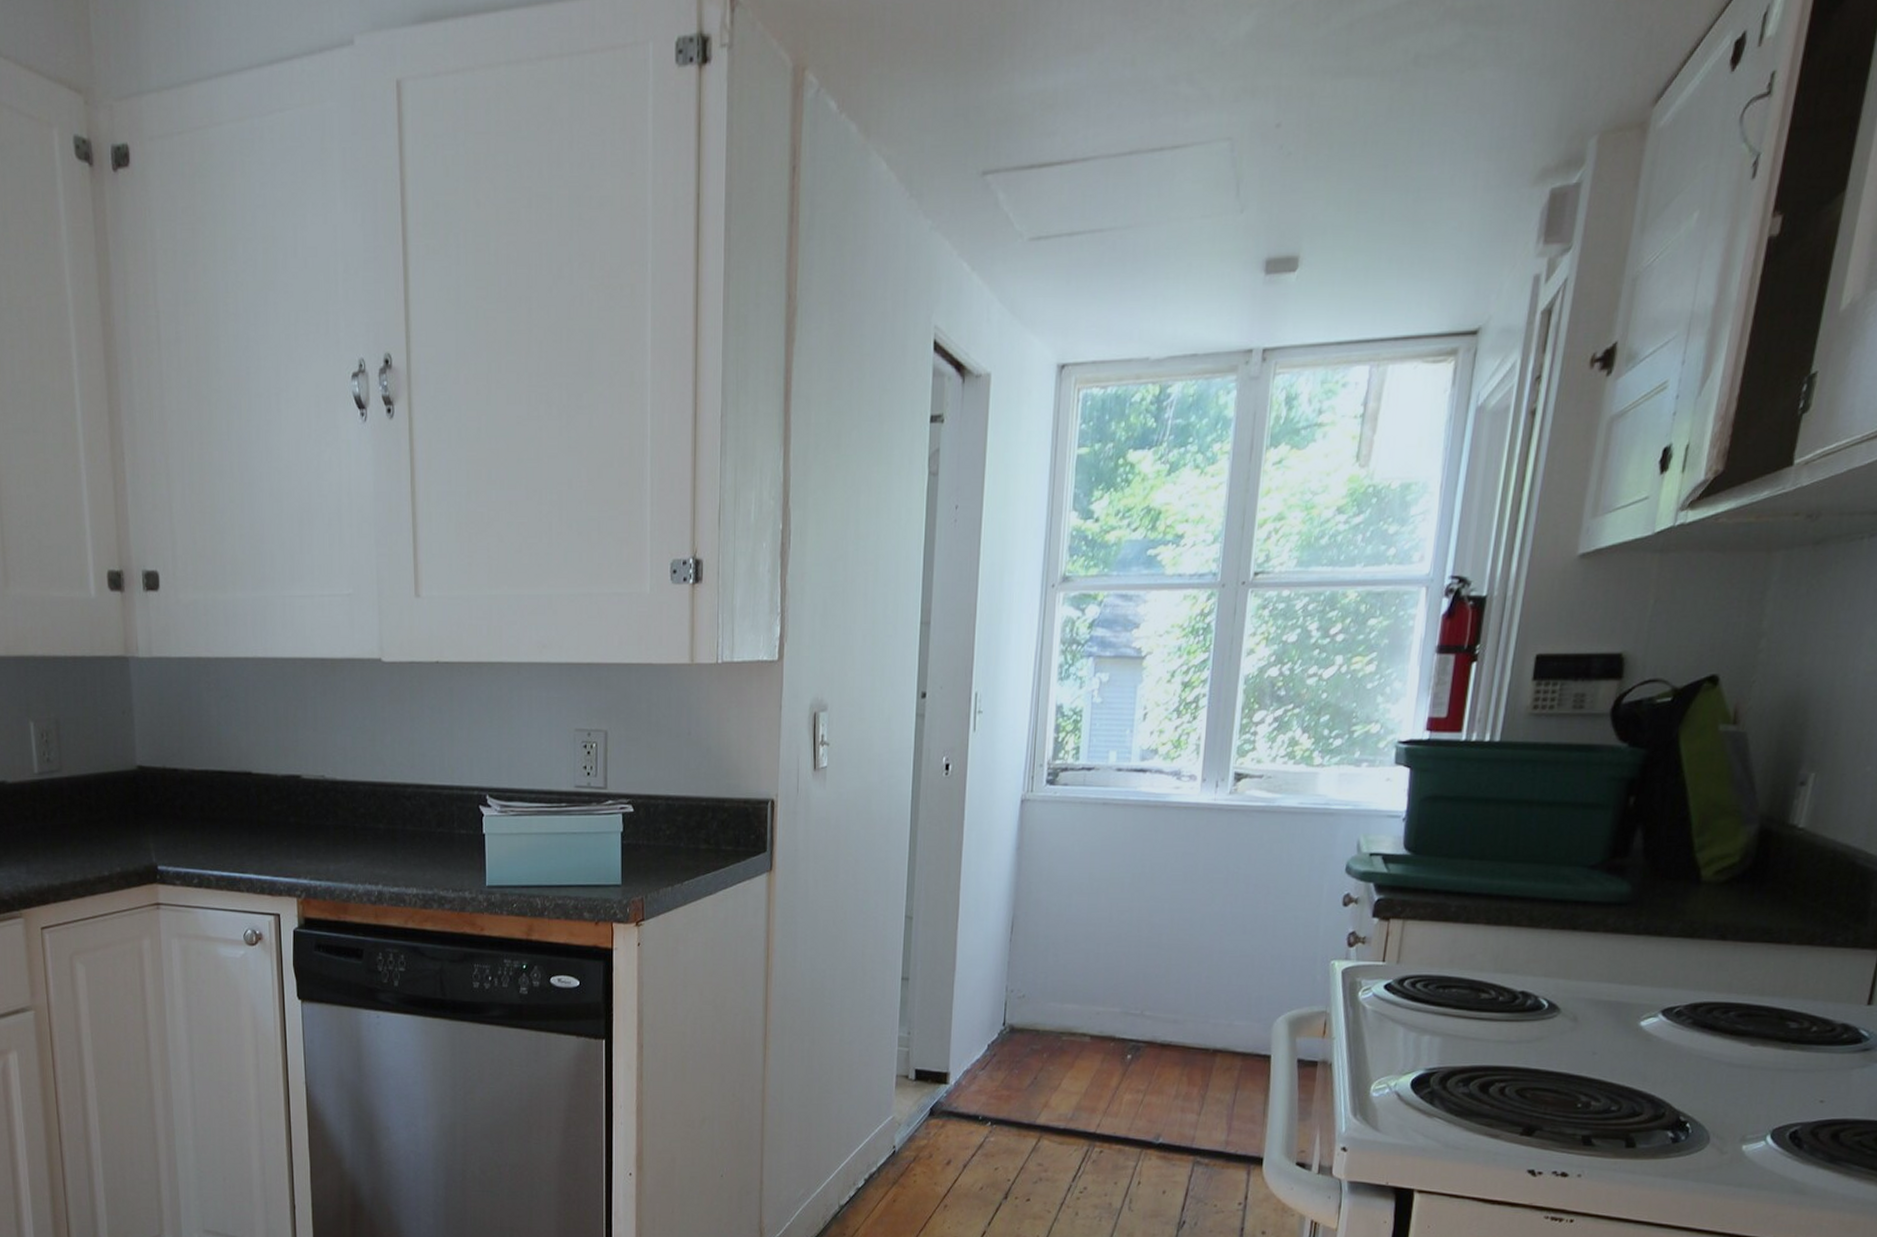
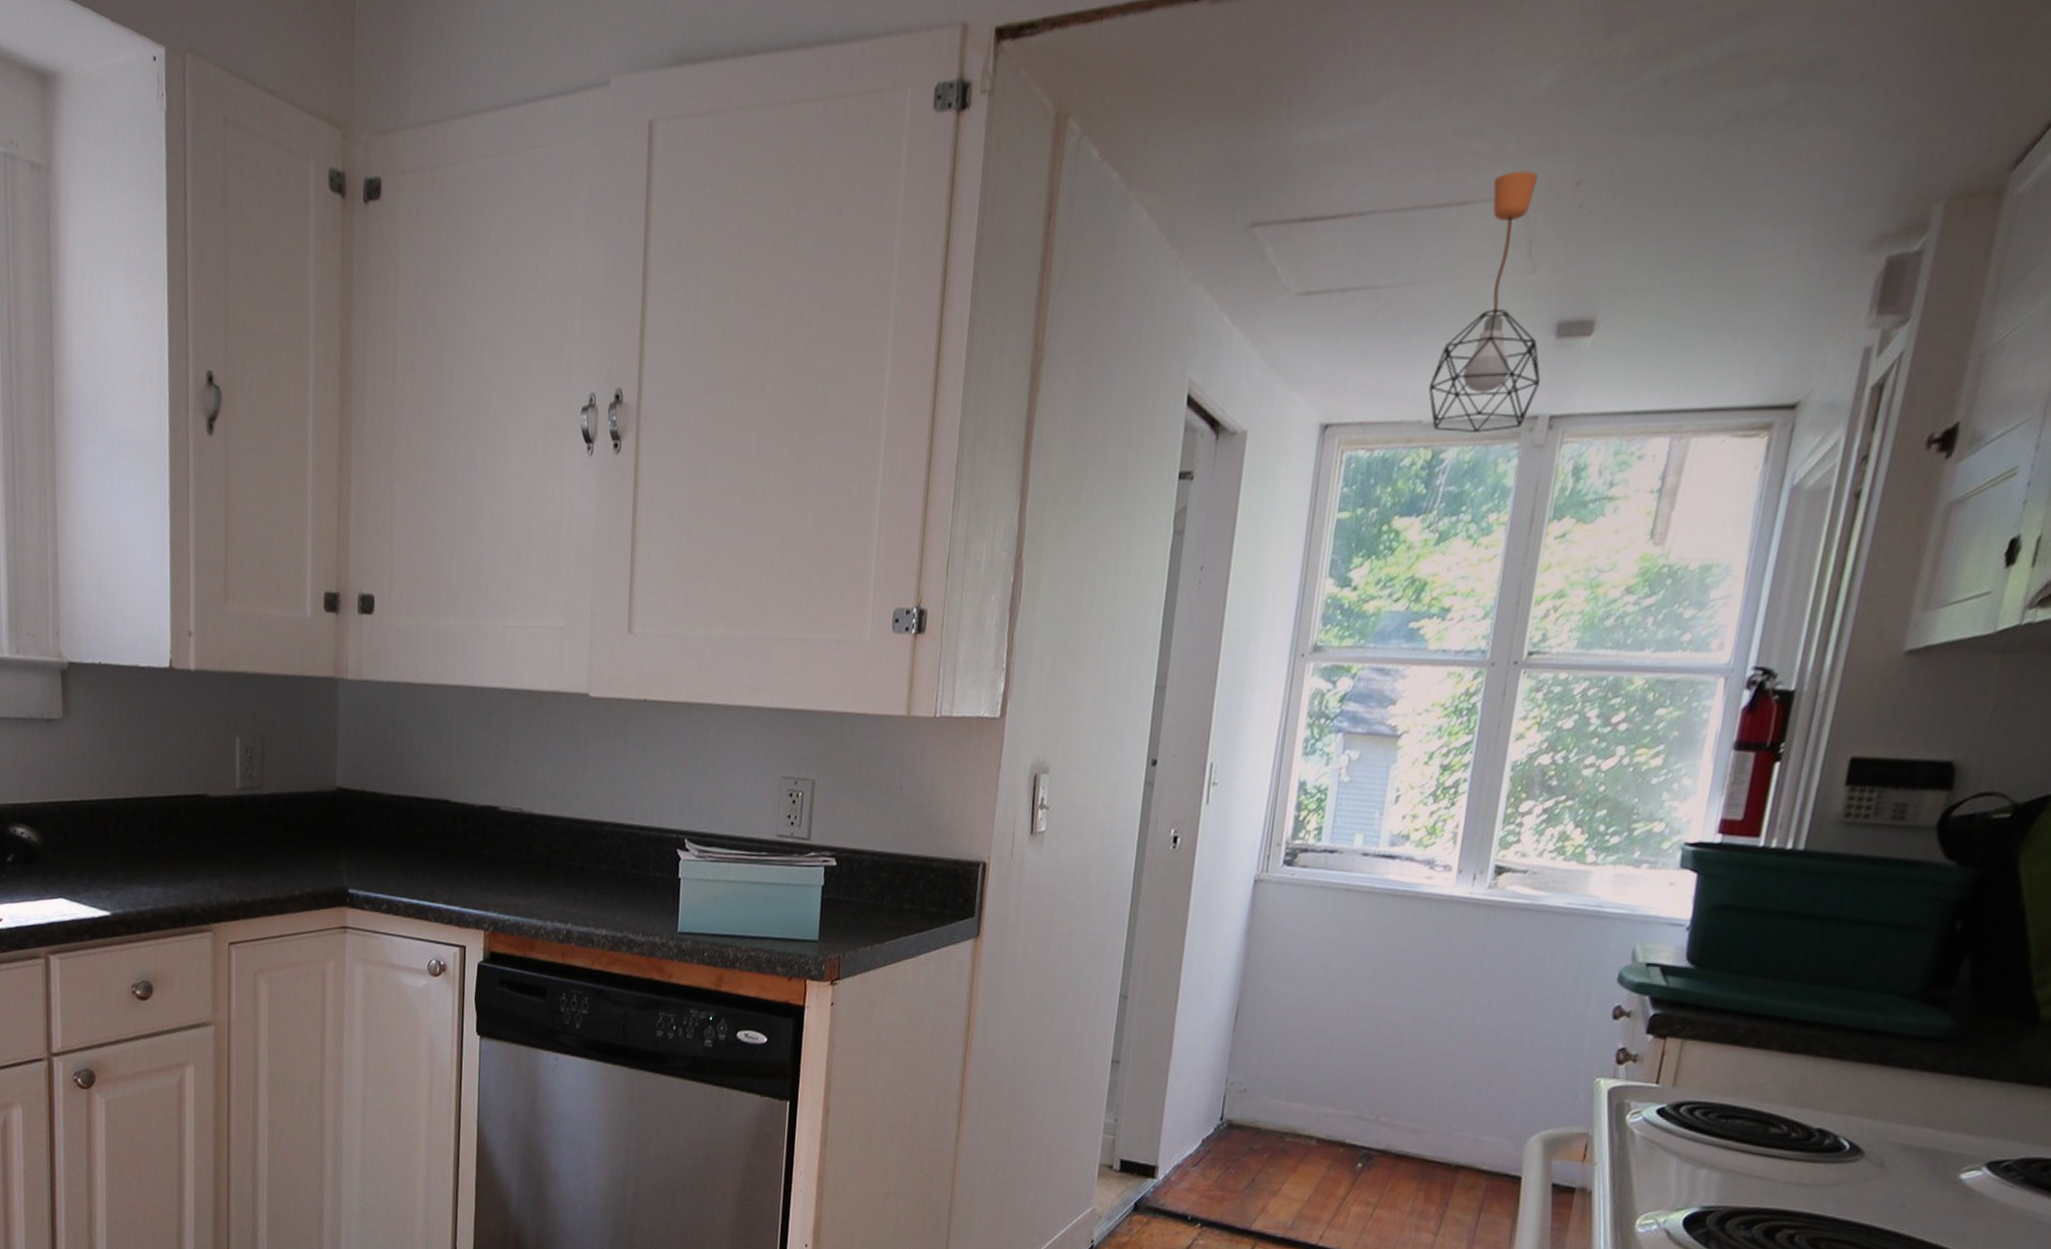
pendant light: none [1153,114,1253,369] -> present [1428,171,1540,434]

